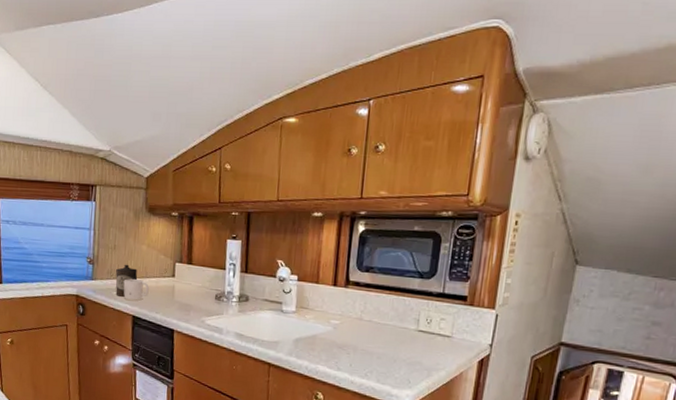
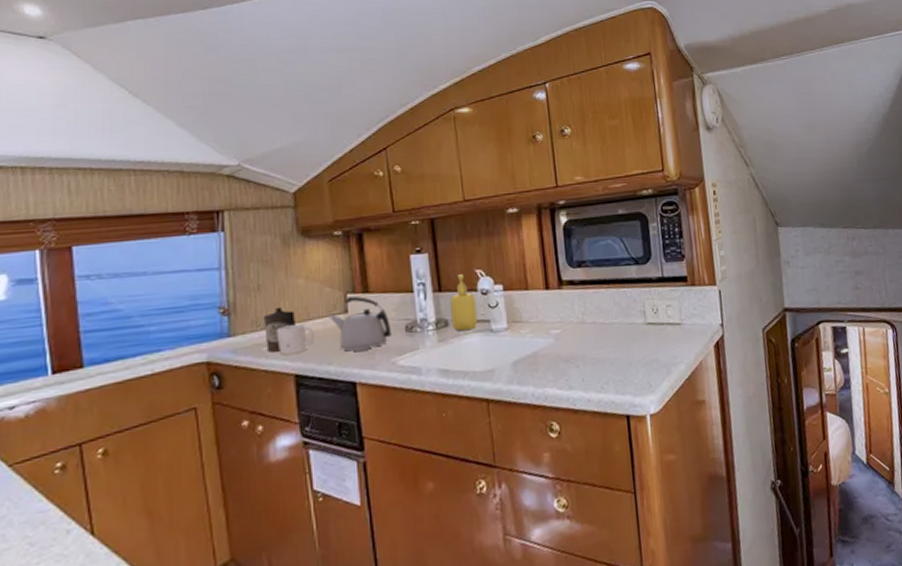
kettle: none [160,264,205,309] -> present [329,296,393,353]
soap dispenser: none [251,261,274,308] -> present [450,274,479,332]

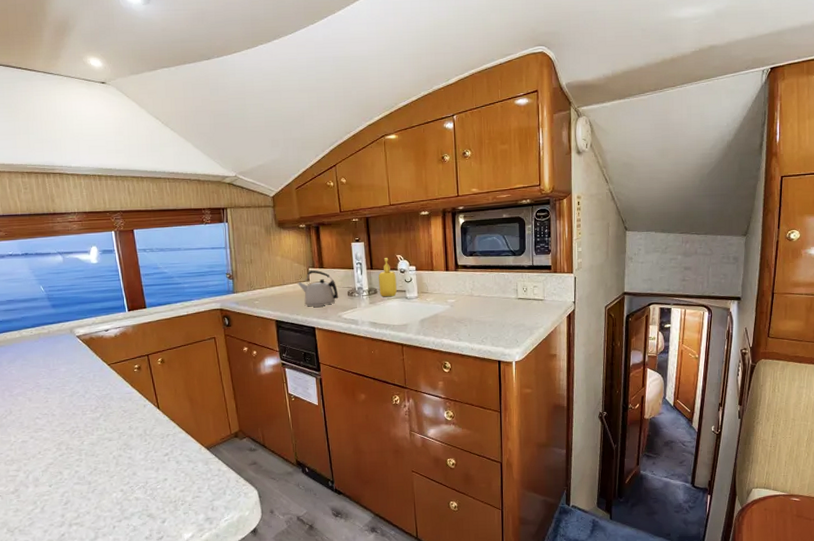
canister: present [264,307,297,352] -> none [255,275,276,305]
mug: present [276,324,314,356] -> none [263,287,288,308]

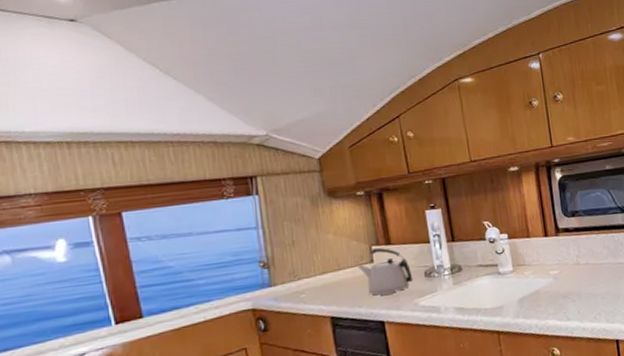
soap dispenser: present [378,258,398,297] -> none [462,226,488,275]

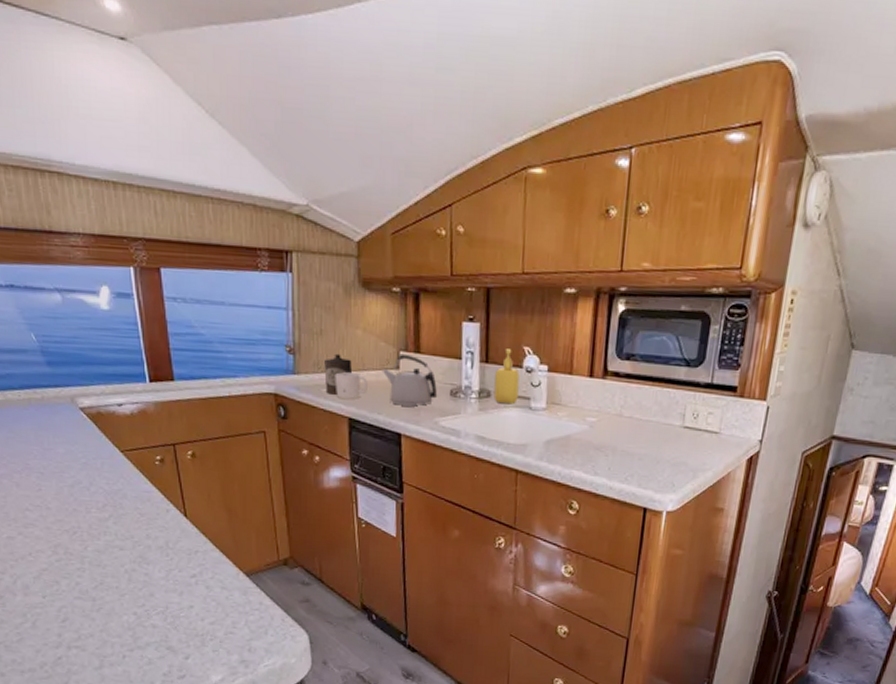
canister: none [300,259,329,299] -> present [324,353,353,395]
mug: none [311,274,346,301] -> present [335,372,368,400]
soap dispenser: none [462,226,488,275] -> present [494,349,520,405]

